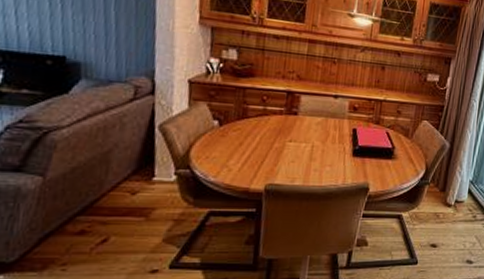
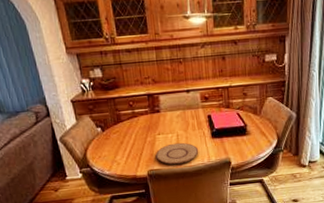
plate: none [279,155,334,182] -> present [155,142,199,165]

